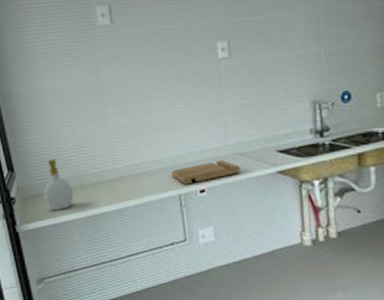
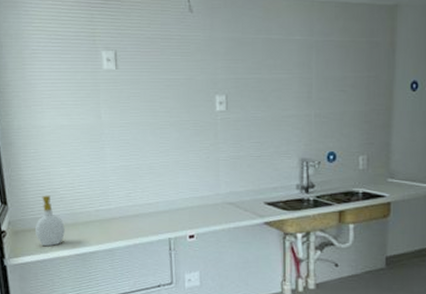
cutting board: present [171,160,240,185] -> none [162,208,229,229]

